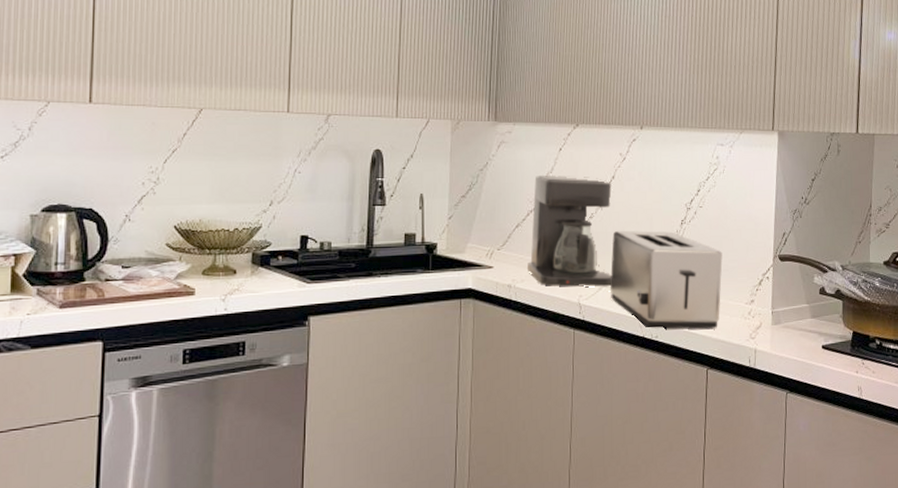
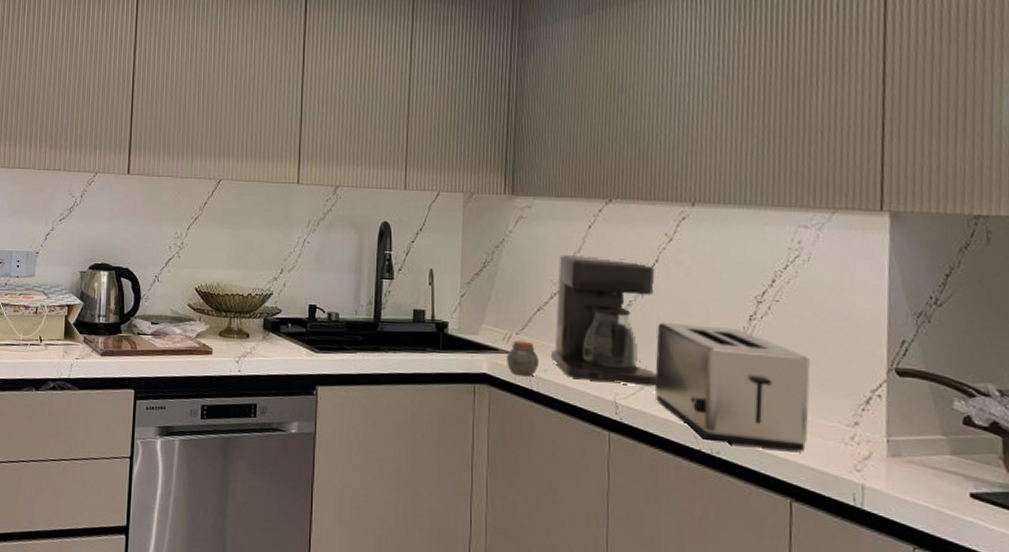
jar: none [488,255,518,289] -> present [505,340,540,378]

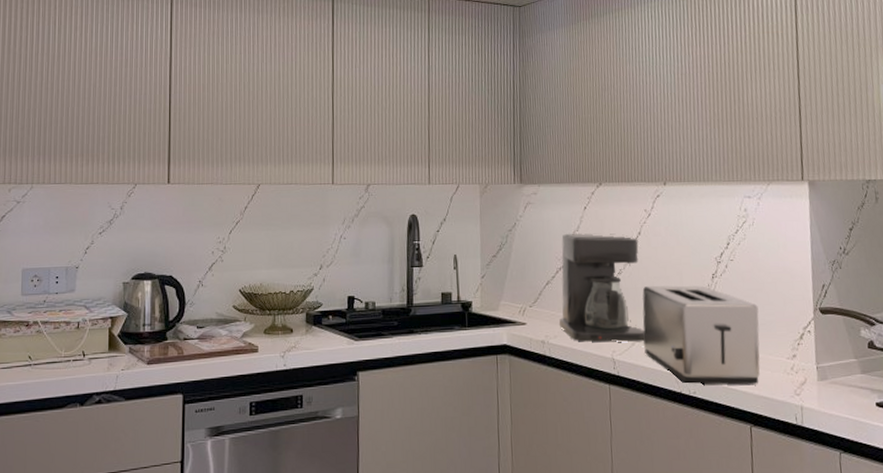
jar: present [505,340,540,378] -> none [522,312,550,345]

